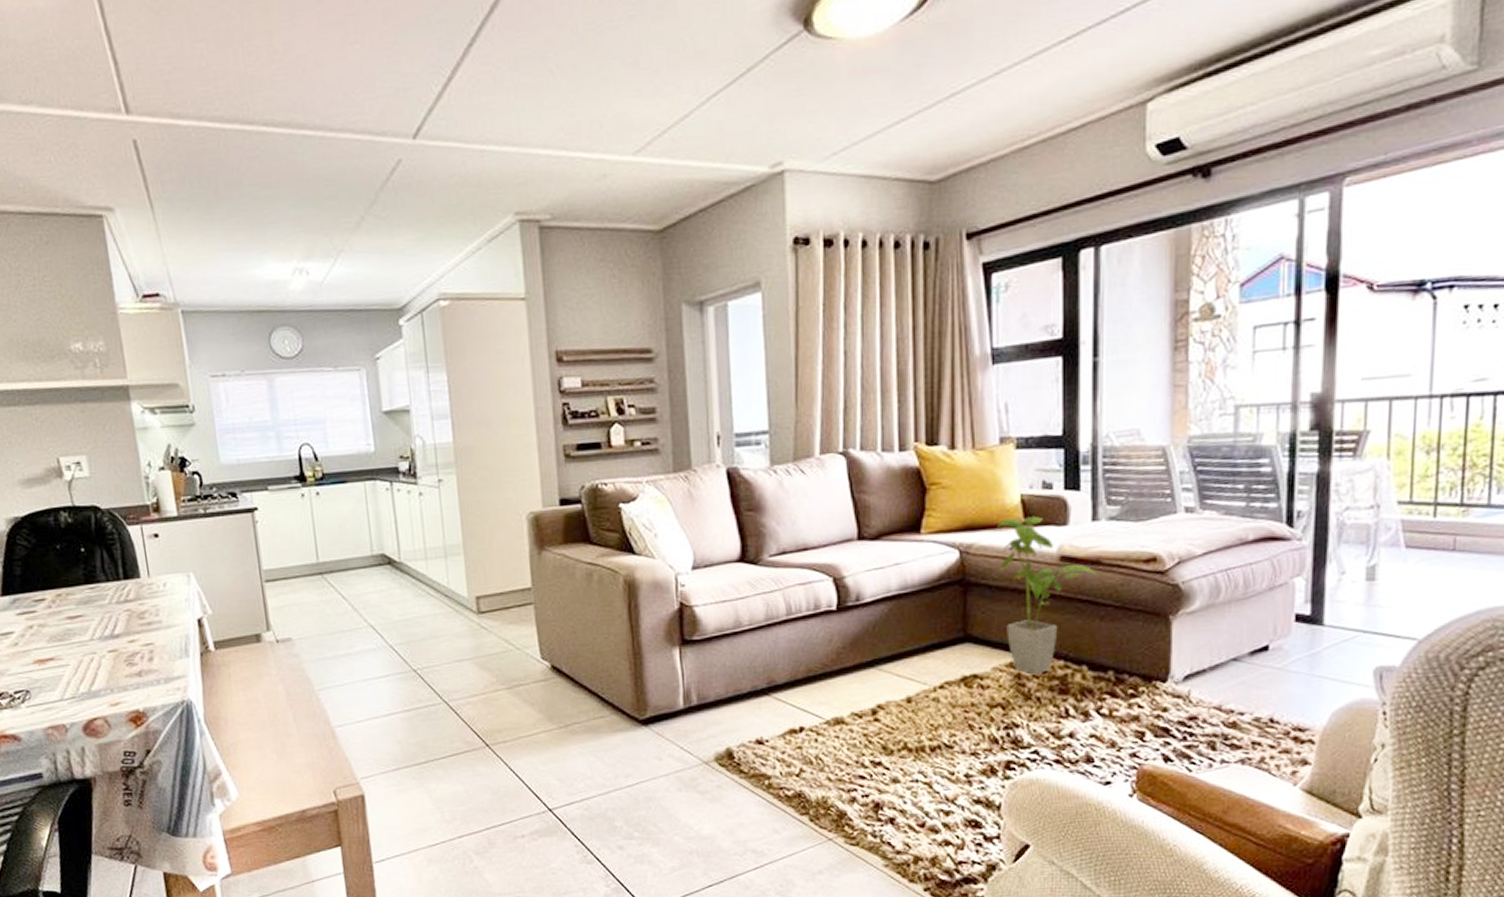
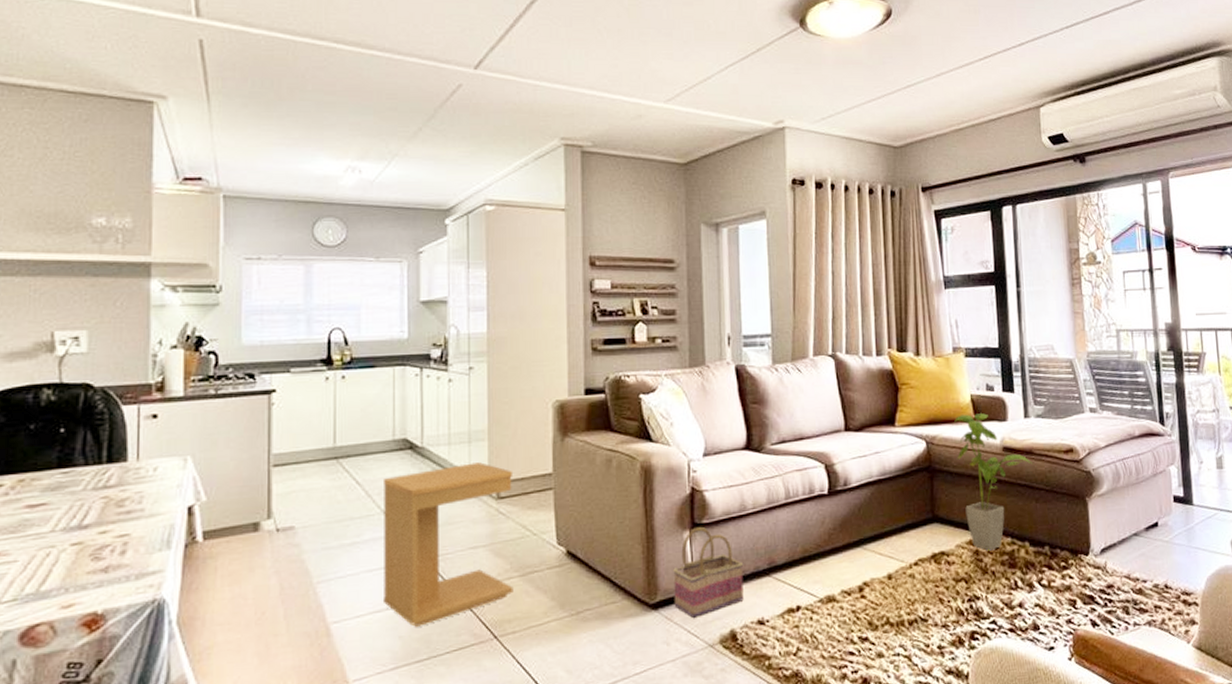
side table: none [367,577,501,733] -> present [384,462,513,627]
basket: none [663,644,740,735] -> present [673,527,744,618]

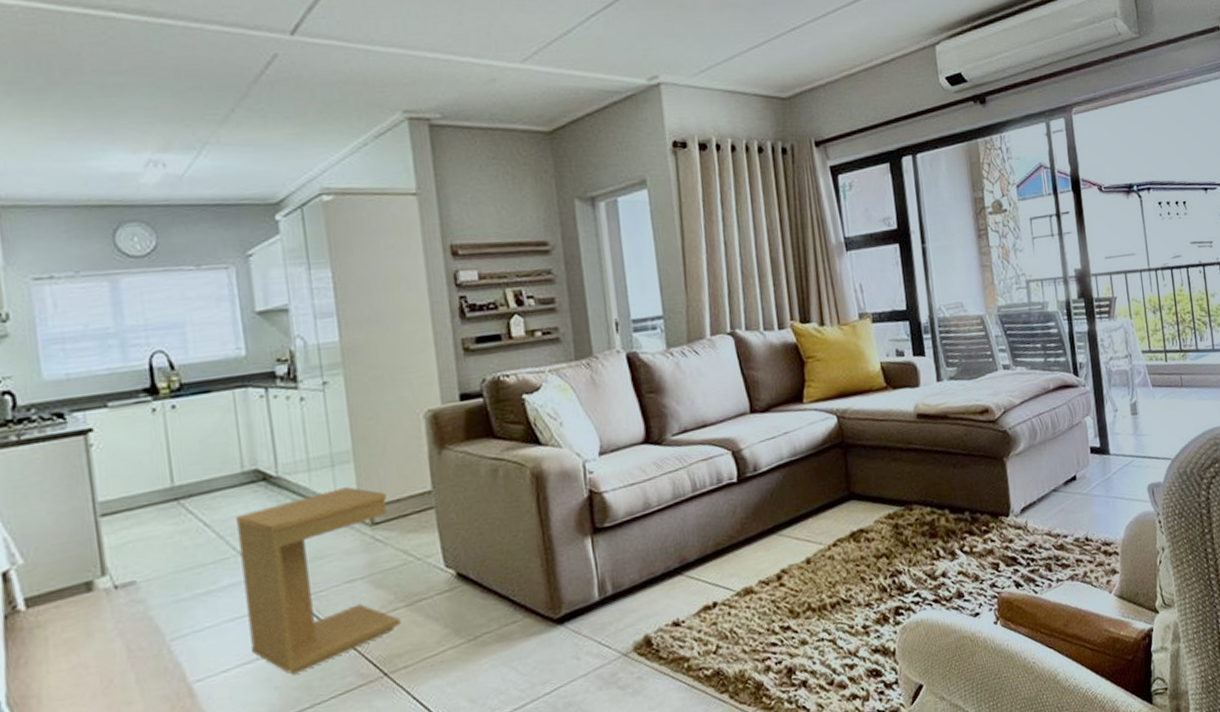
basket: present [673,527,744,618] -> none [577,531,656,628]
house plant: present [954,413,1032,551] -> none [865,380,948,523]

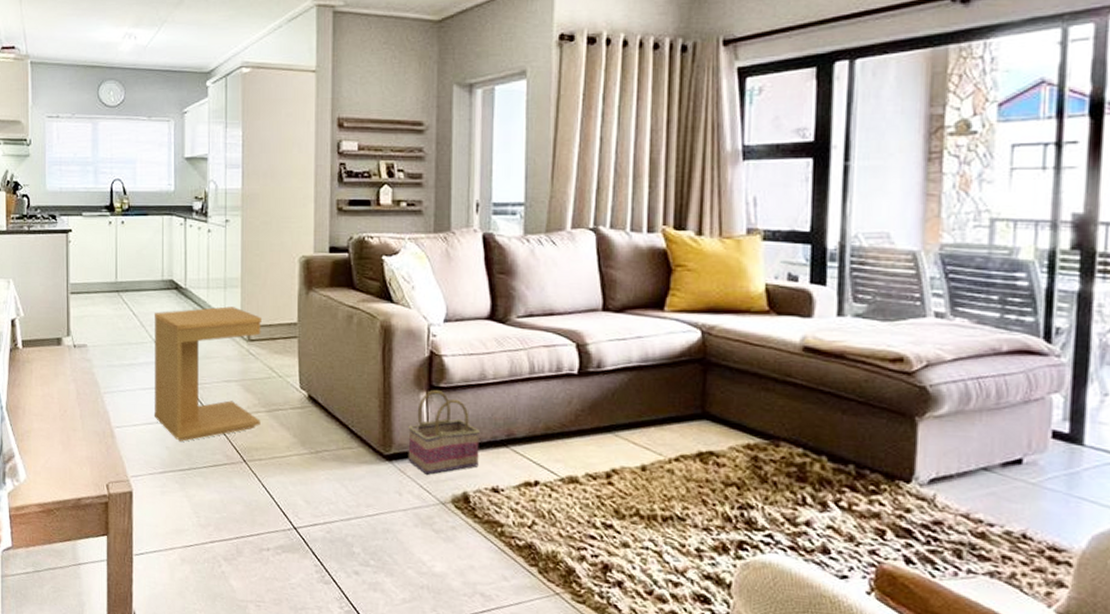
basket: none [577,531,656,628] -> present [408,390,481,475]

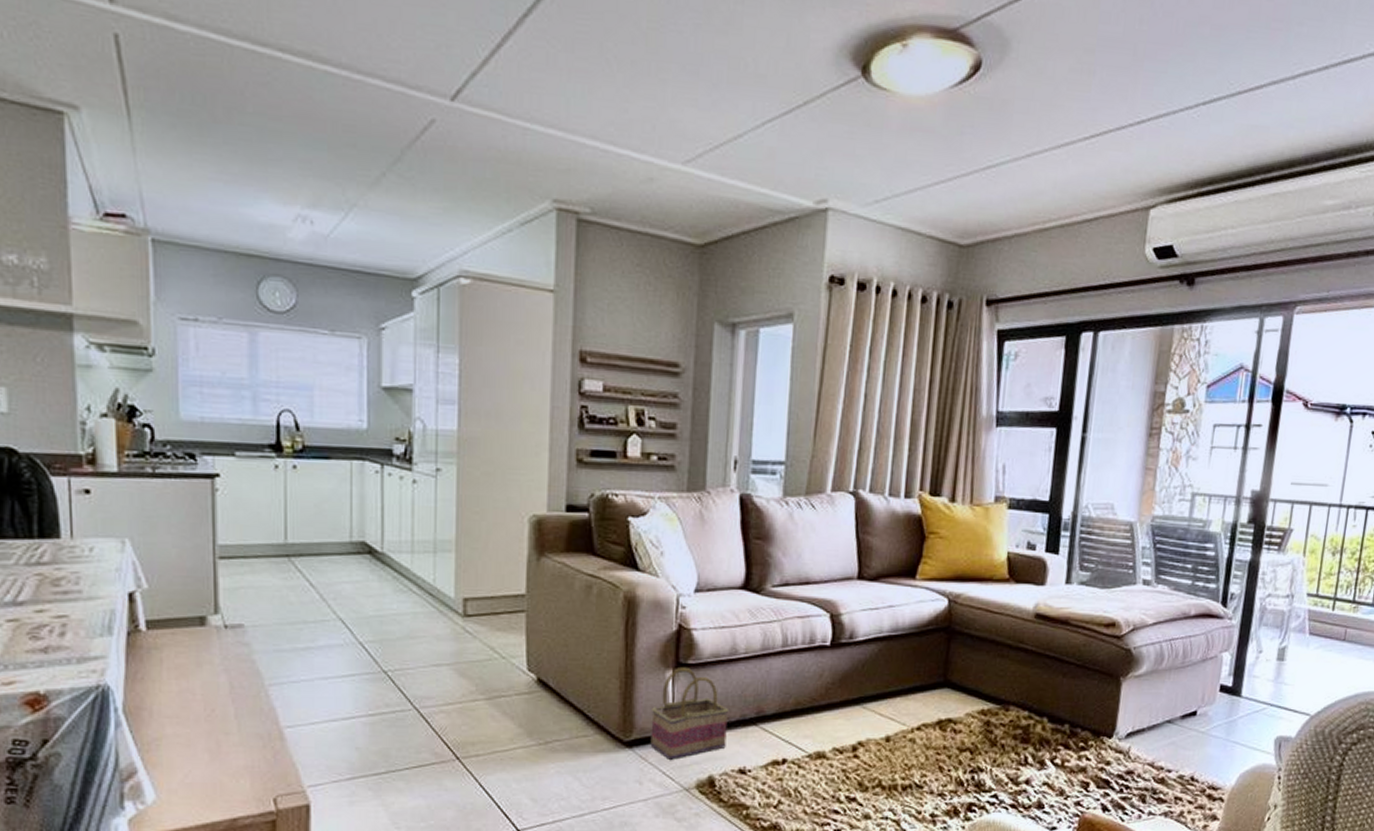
side table: present [155,306,261,442] -> none [340,575,481,740]

